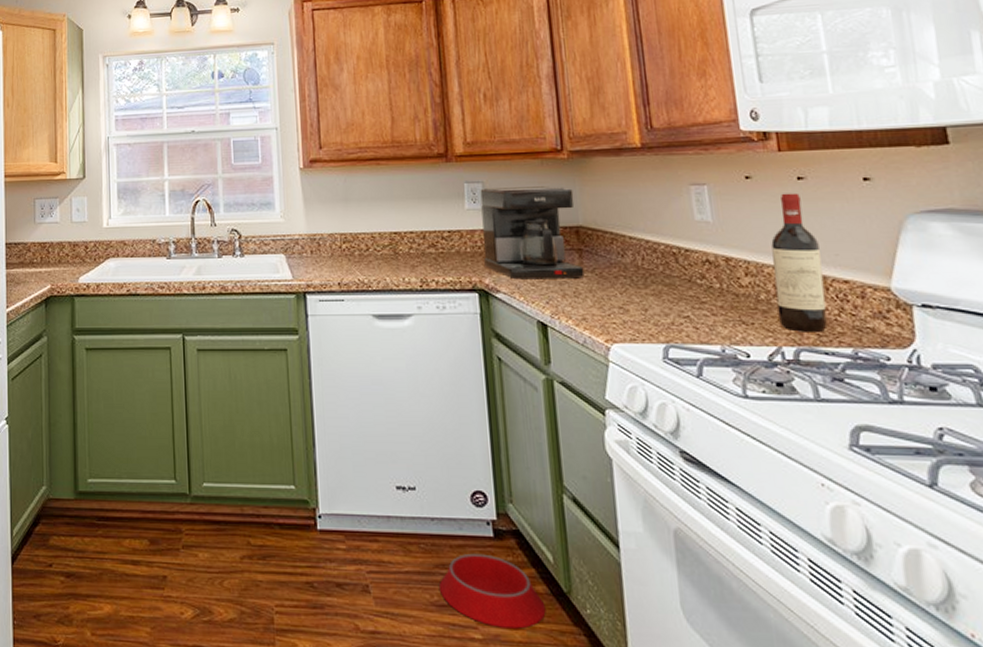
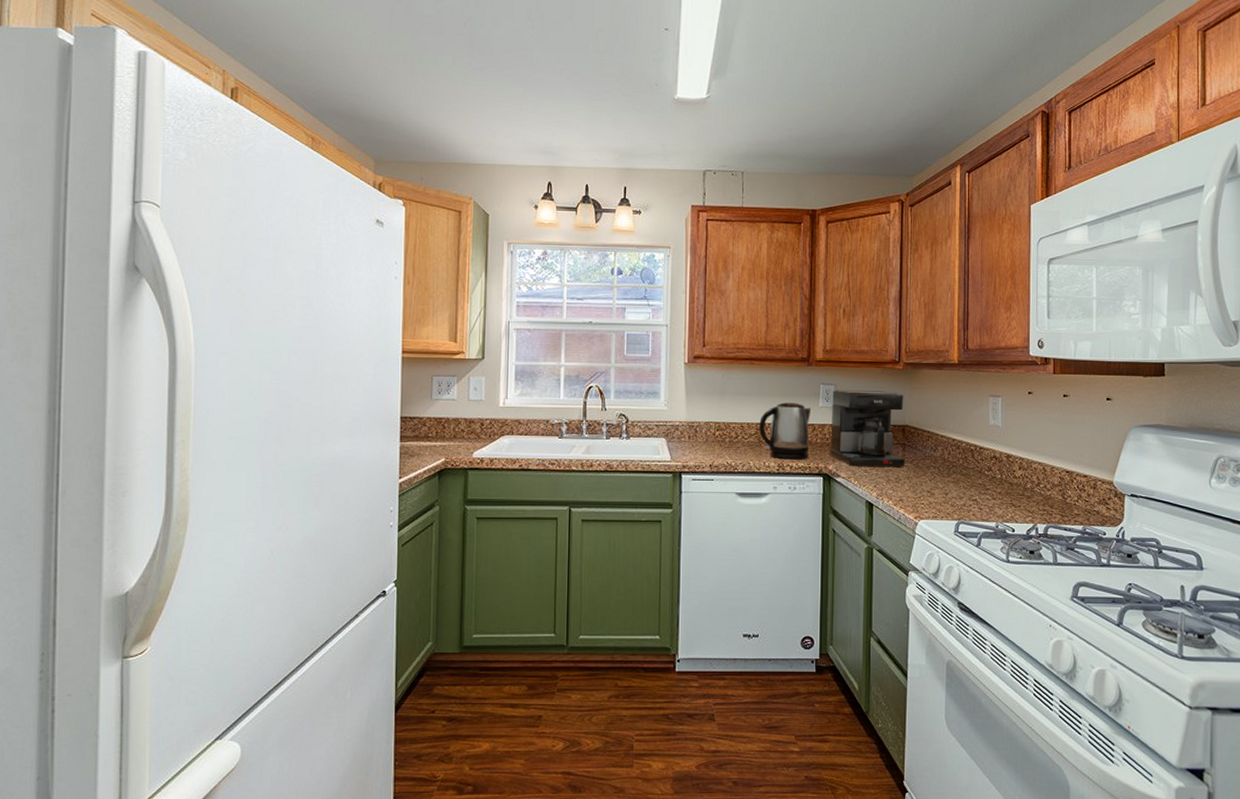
kettle: none [393,206,458,274] -> present [759,402,812,460]
pet bowl: present [440,553,546,629] -> none [771,685,849,742]
wine bottle: present [771,193,828,332] -> none [1038,407,1072,513]

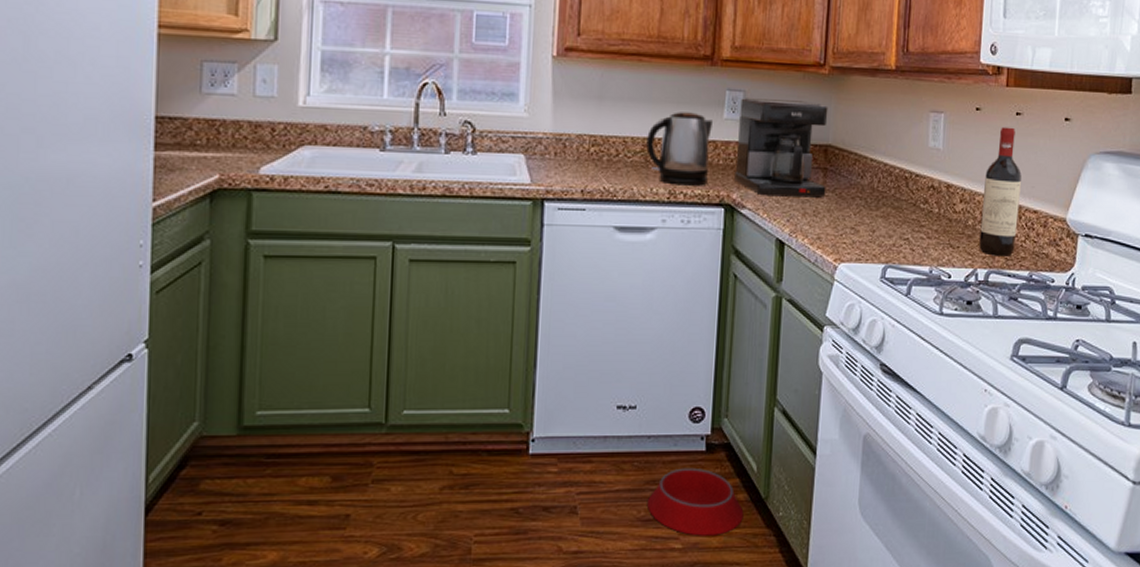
pet bowl: none [771,685,849,742] -> present [648,467,744,536]
wine bottle: none [1038,407,1072,513] -> present [979,127,1022,256]

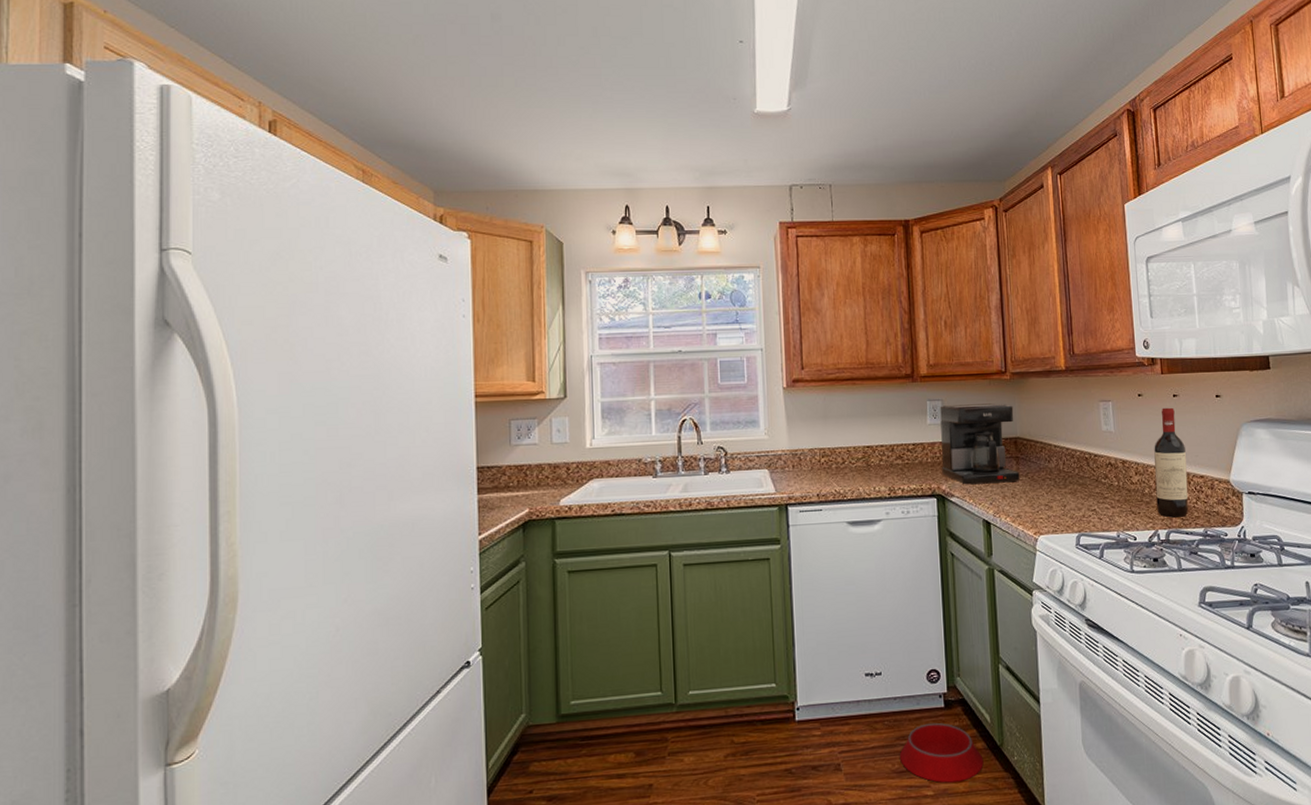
kettle: present [646,112,714,186] -> none [866,422,920,483]

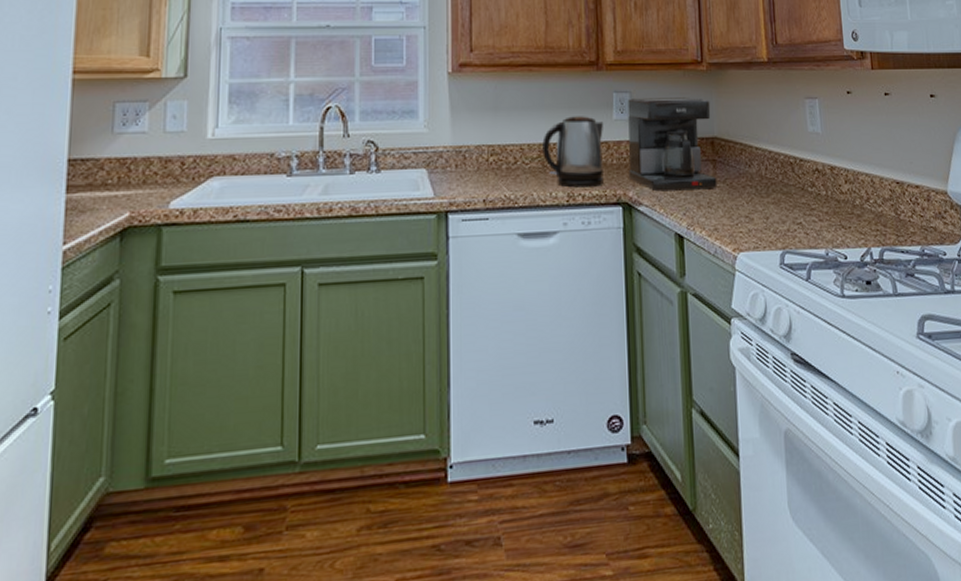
kettle: none [866,422,920,483] -> present [542,116,604,188]
pet bowl: present [900,722,984,783] -> none [573,482,673,560]
wine bottle: present [1154,407,1189,518] -> none [865,107,904,233]

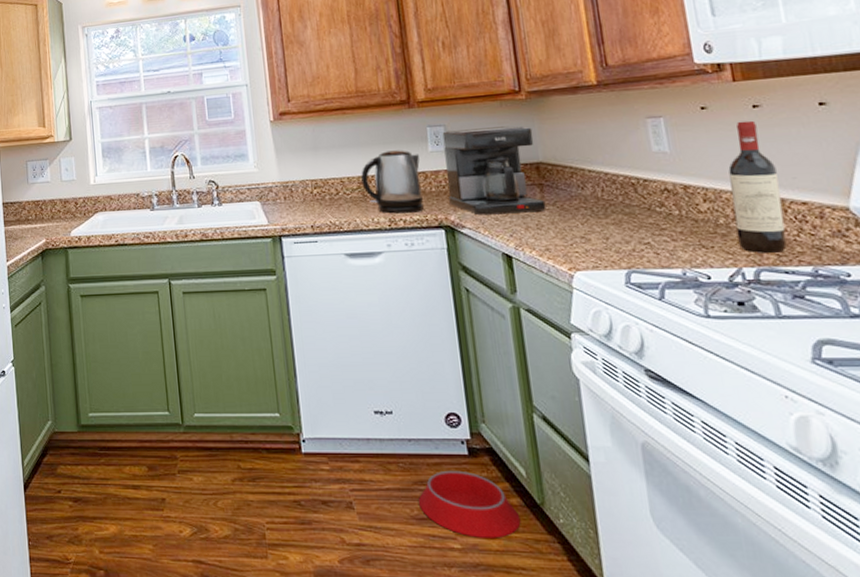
pet bowl: none [573,482,673,560] -> present [419,470,521,538]
wine bottle: none [865,107,904,233] -> present [728,120,787,253]

